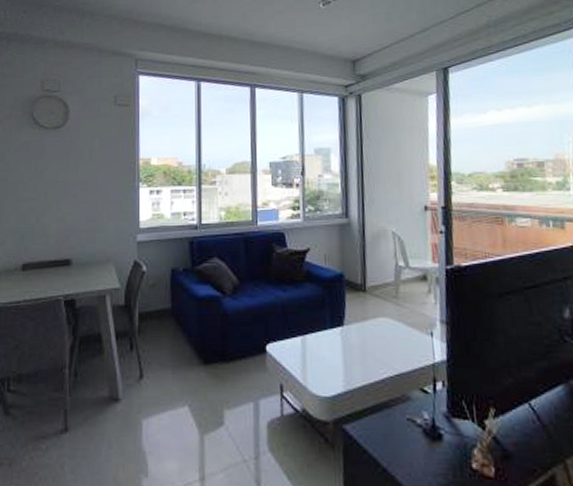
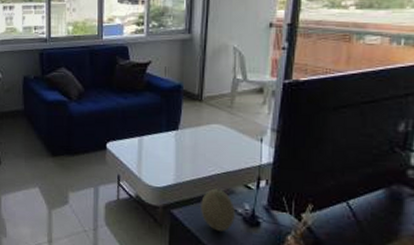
decorative egg: none [375,394,415,449] -> present [201,188,235,232]

